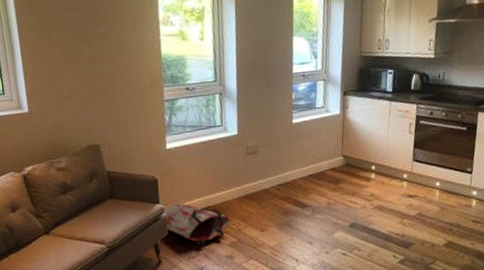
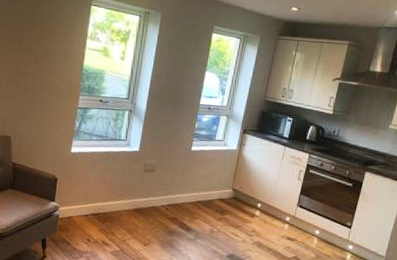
bag: present [164,203,230,246] -> none [56,204,117,249]

